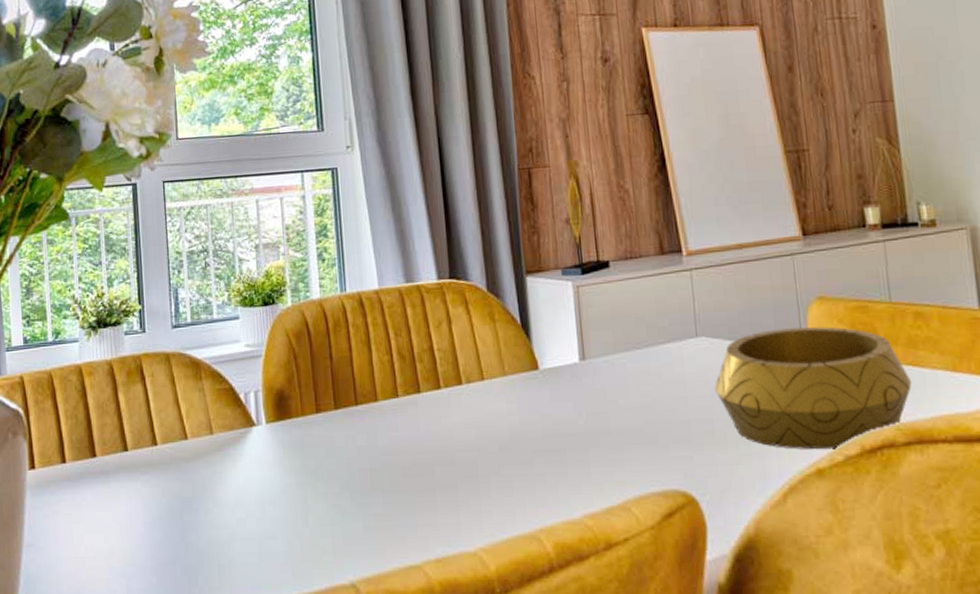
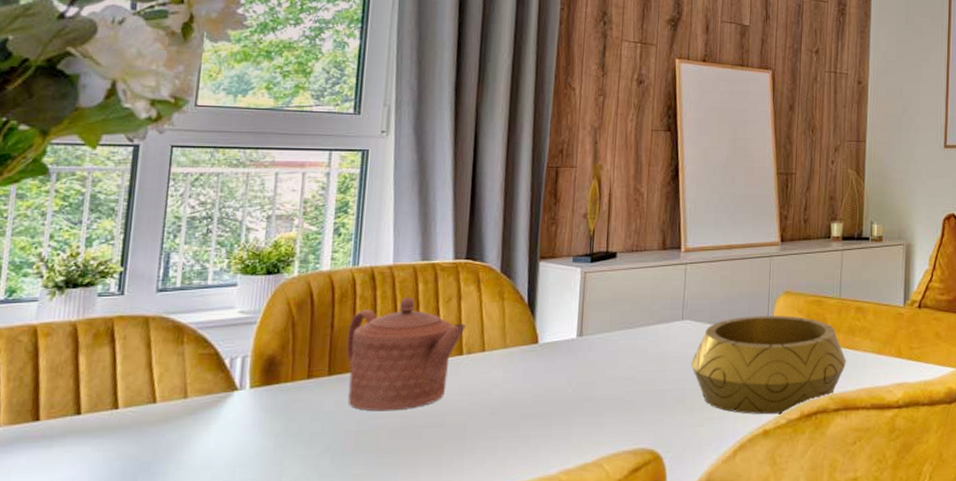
teapot: none [346,323,460,447] -> present [346,297,466,412]

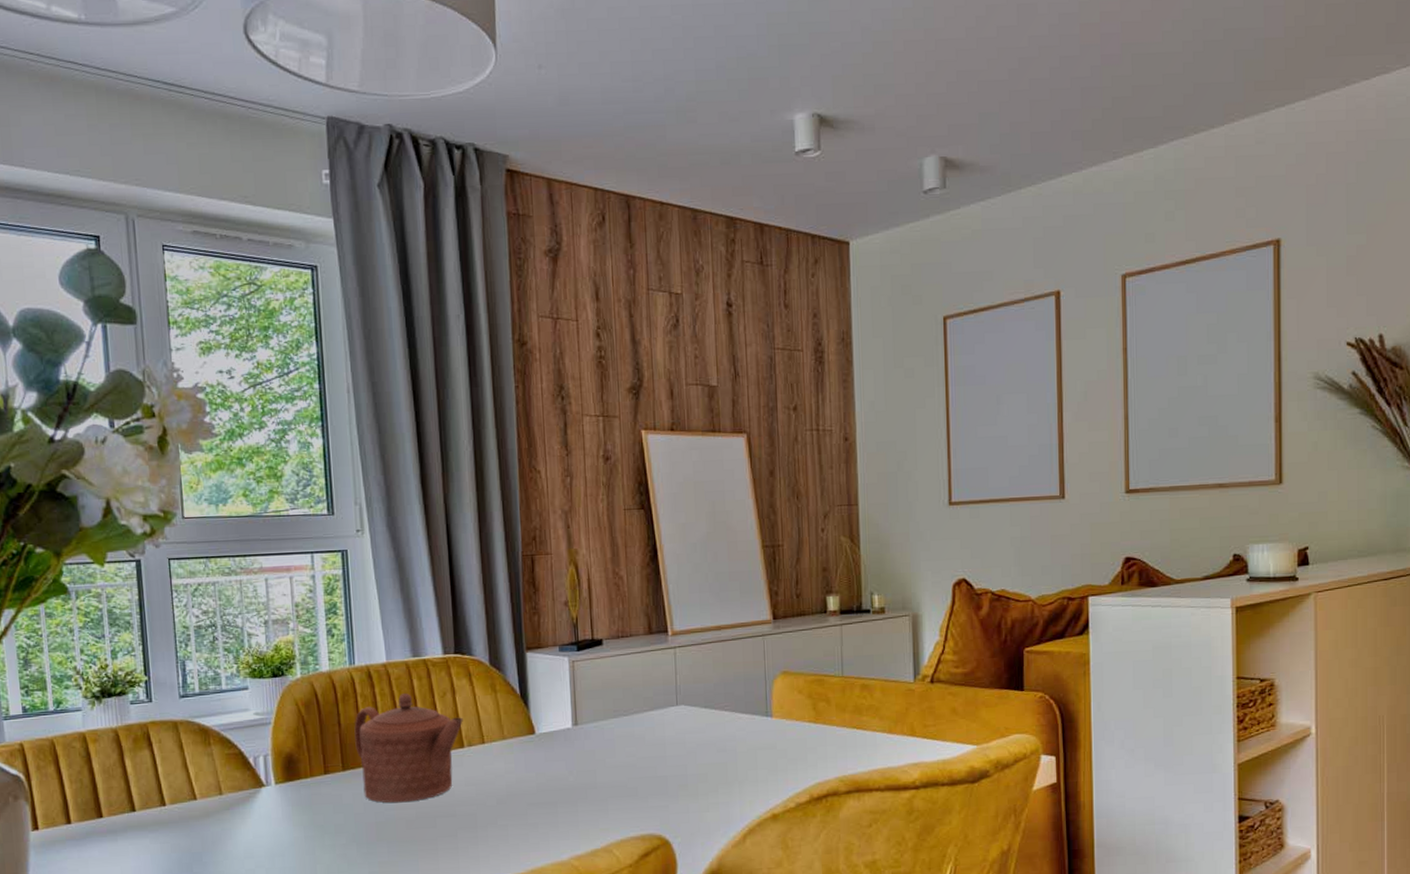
decorative bowl: present [691,316,847,415] -> none [690,696,856,799]

